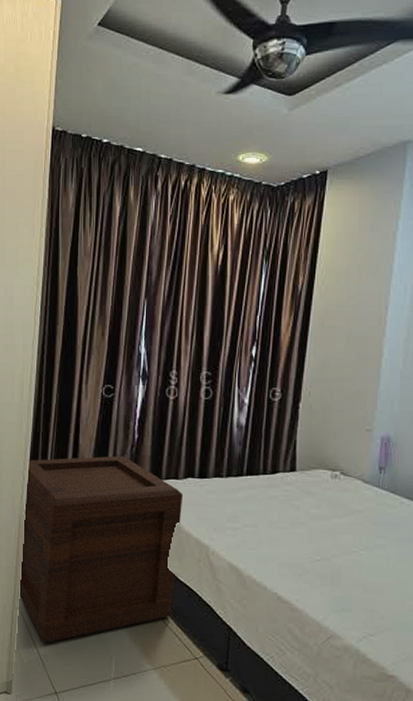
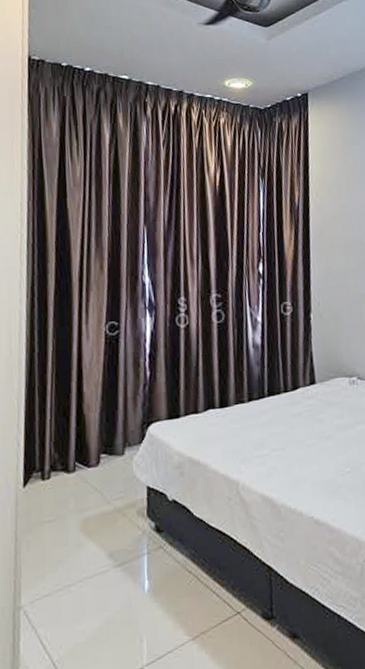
wooden crate: present [18,455,184,643] -> none [19,397,207,644]

